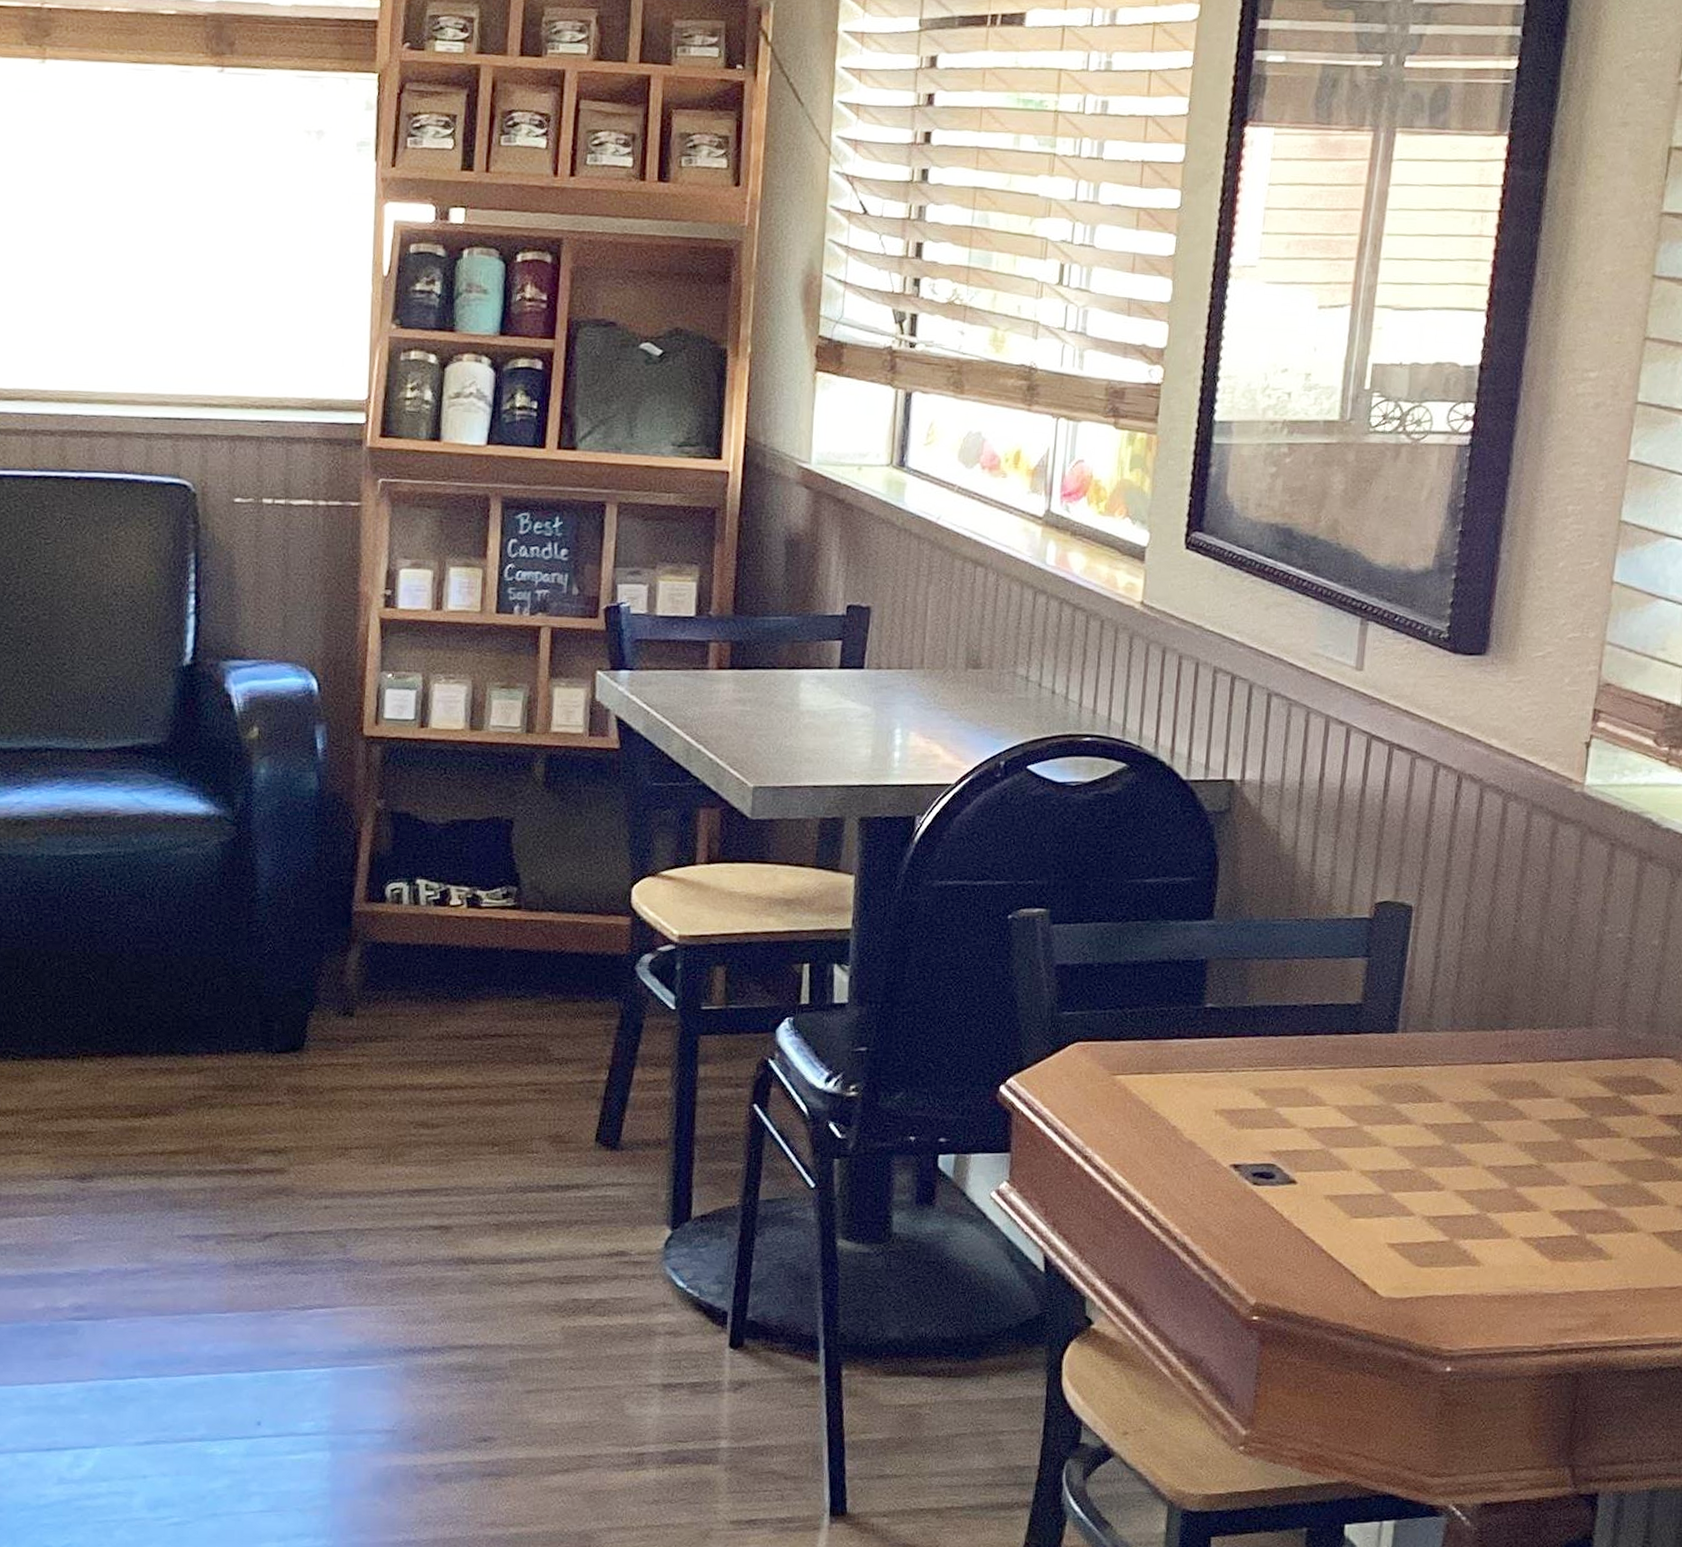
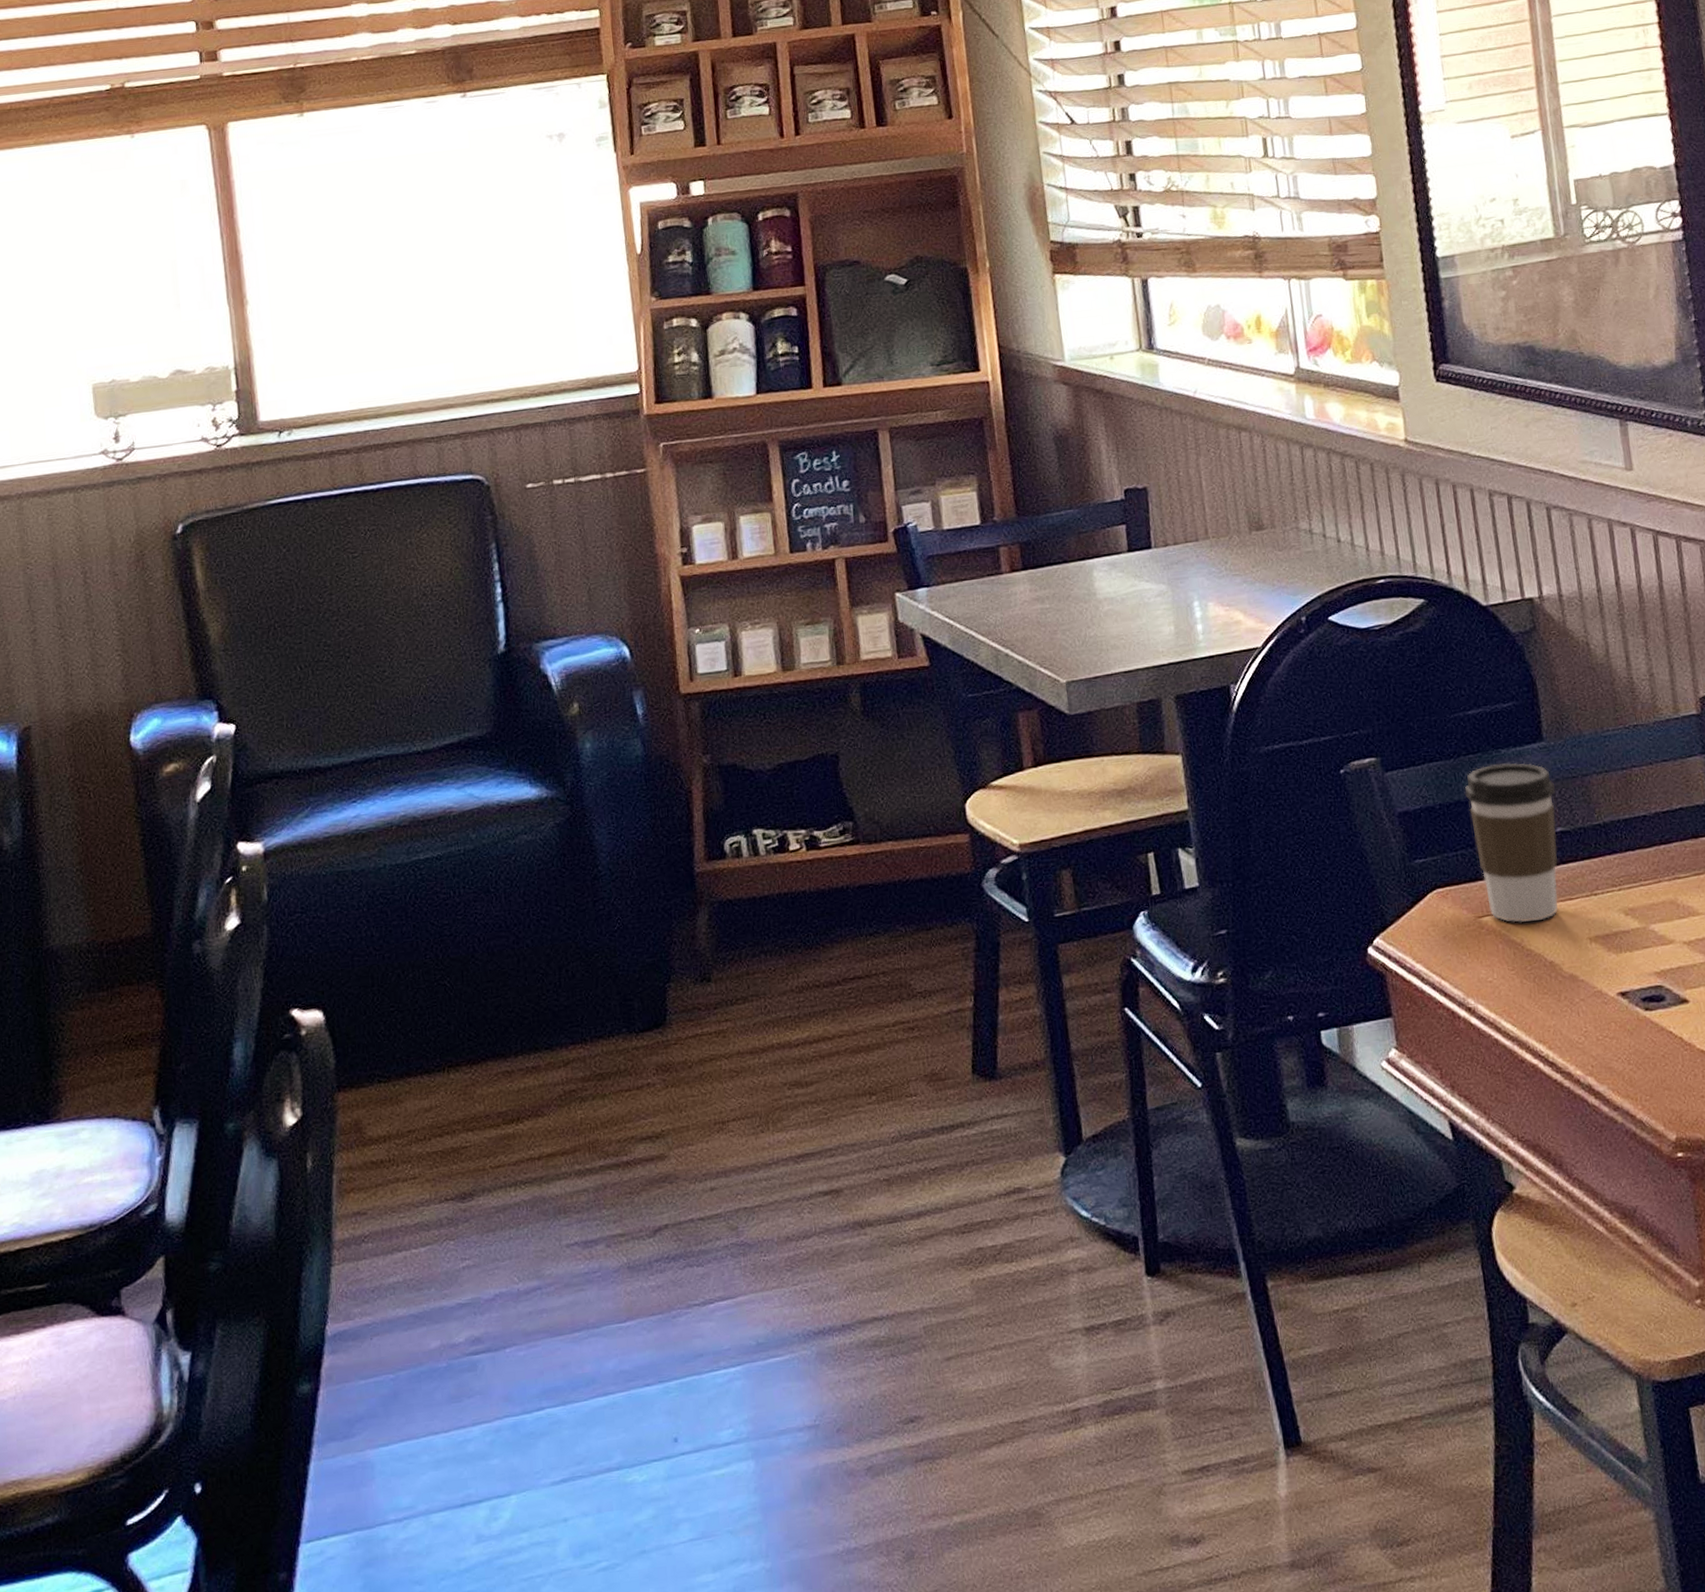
coffee cup: none [1124,934,1214,1087] -> present [1464,762,1559,923]

